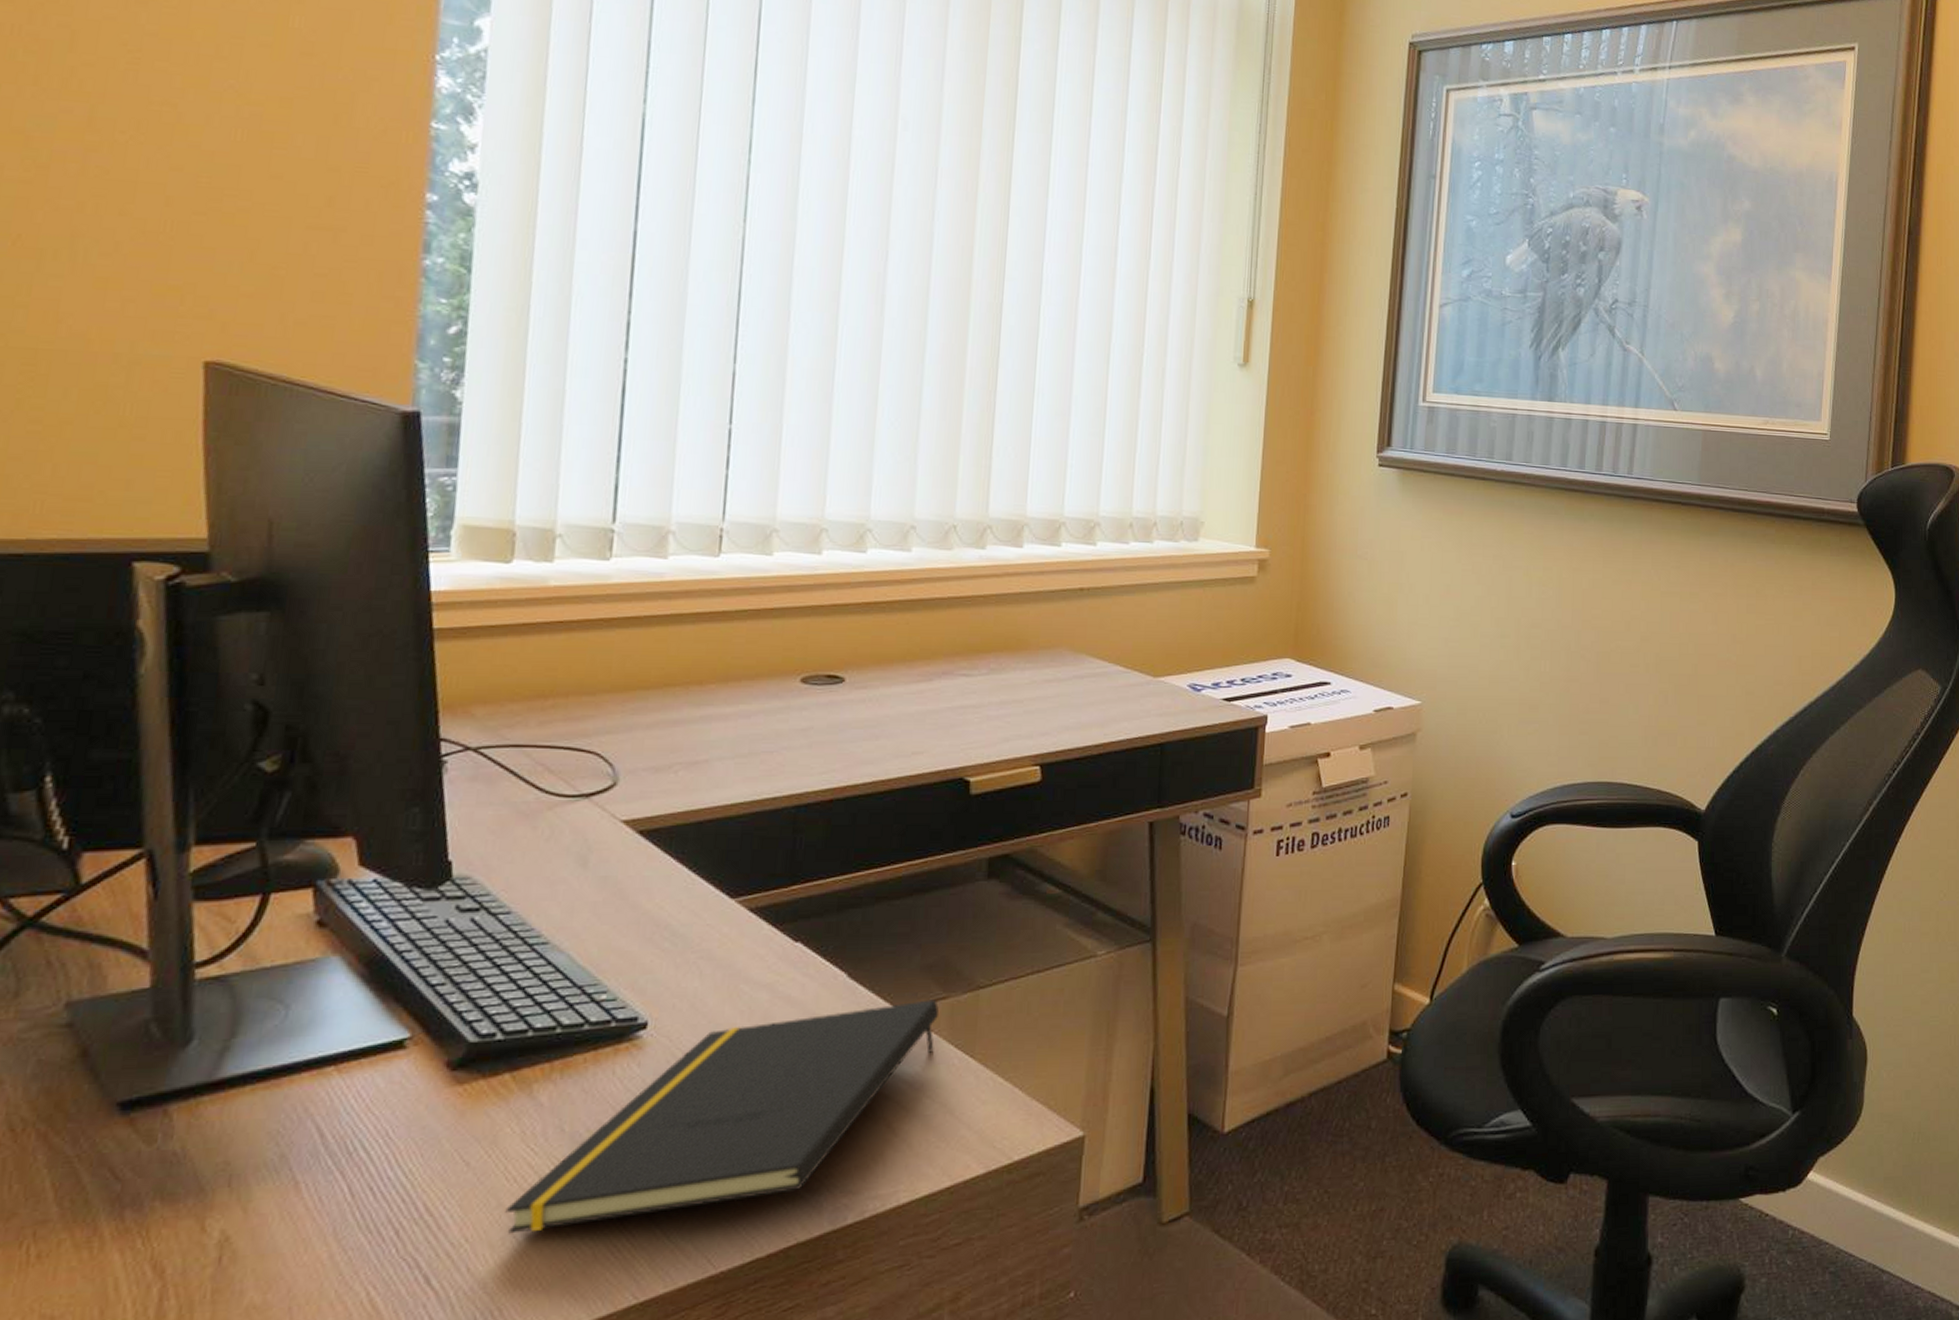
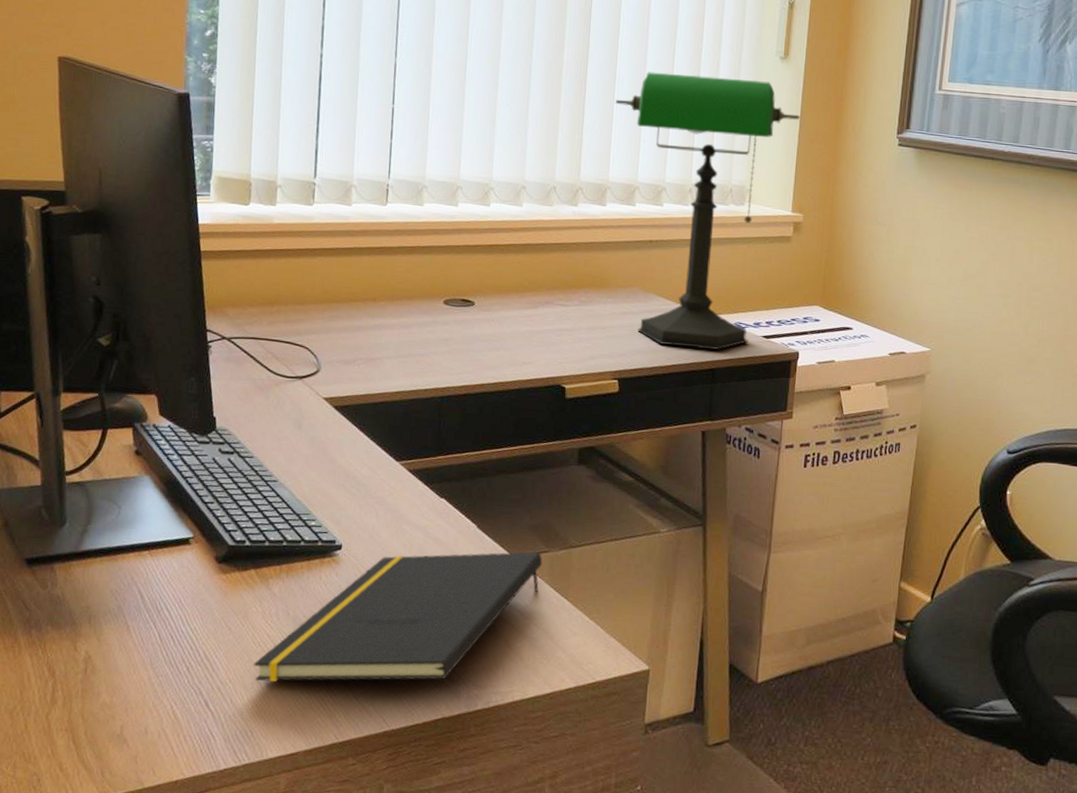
desk lamp: none [1034,381,1264,720] -> present [615,72,800,350]

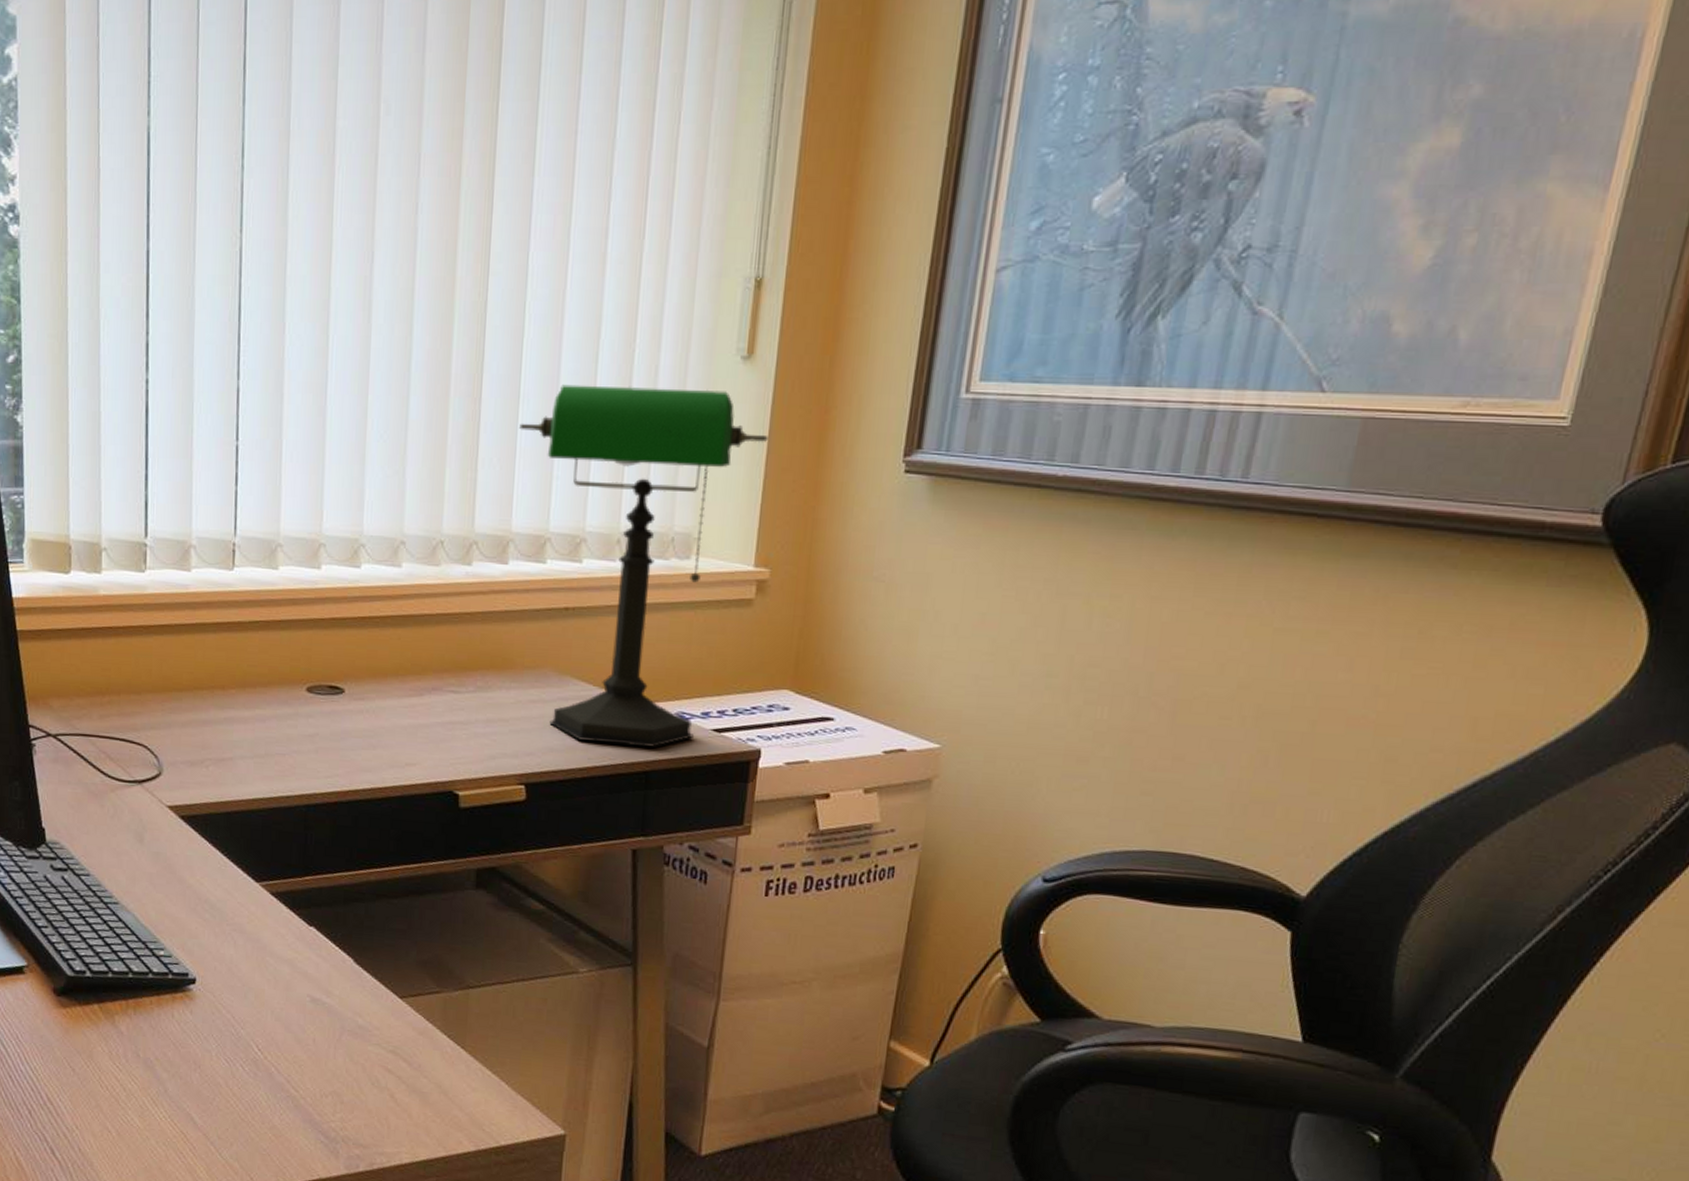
notepad: present [253,551,542,682] -> none [102,991,433,1136]

